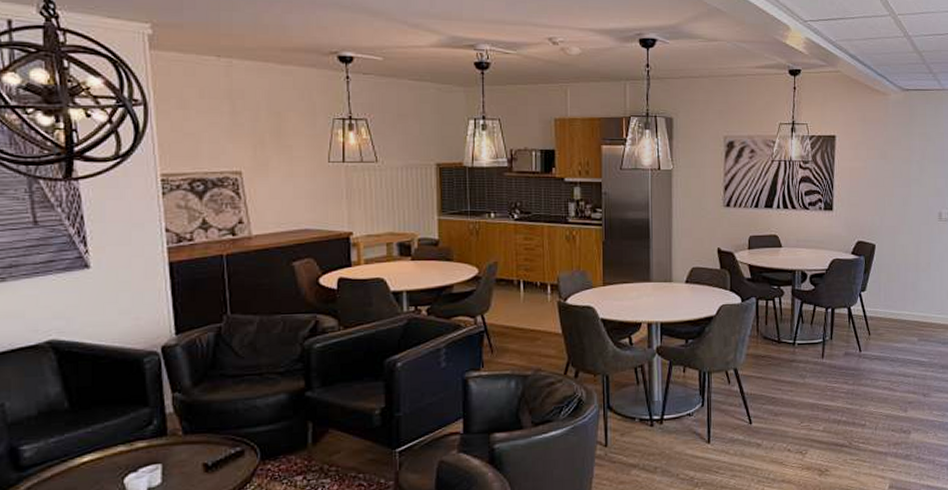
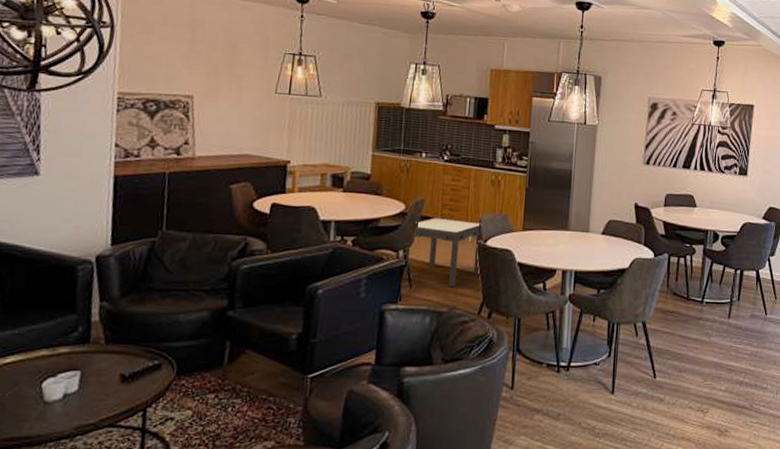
side table: none [480,279,562,349] -> present [401,218,482,287]

